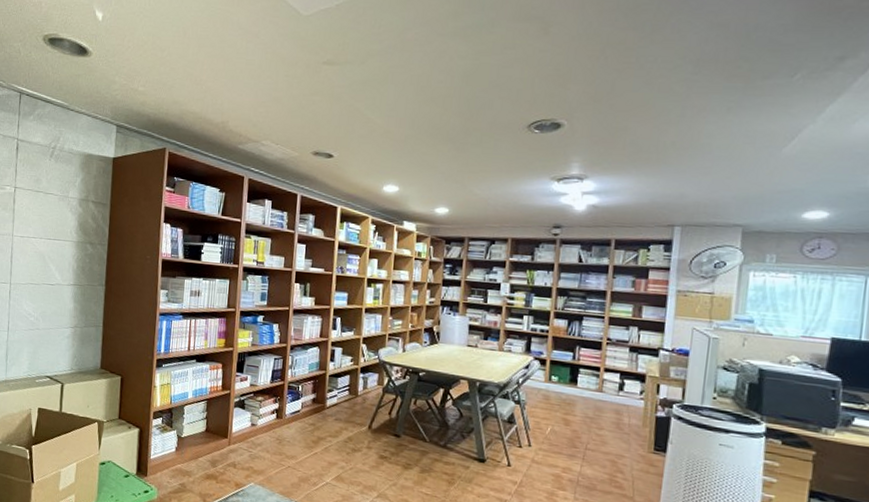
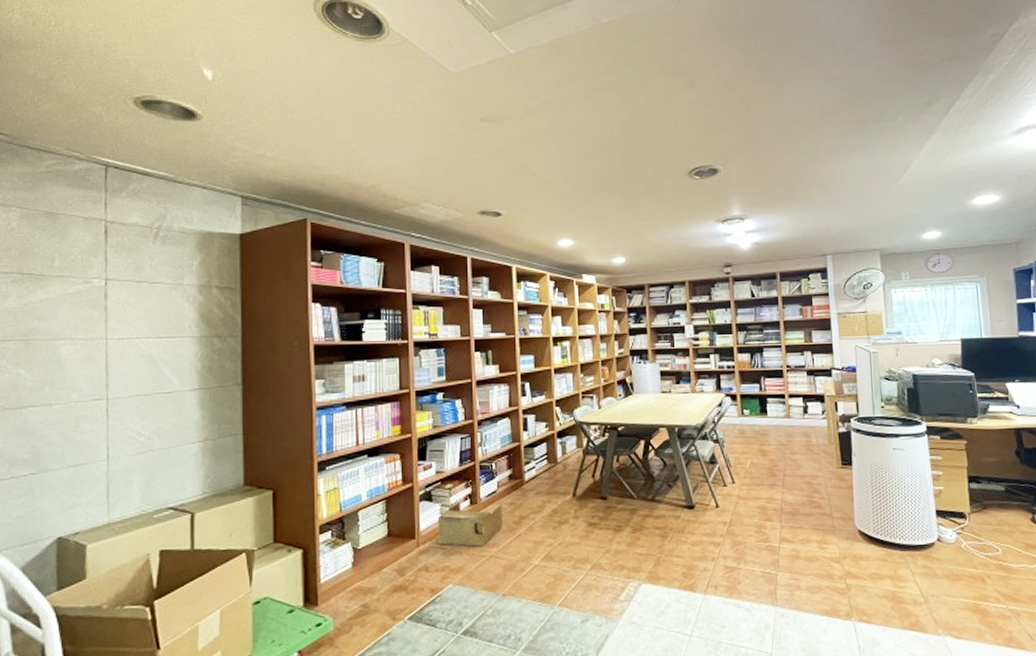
cardboard box: none [245,414,304,457] -> present [437,502,504,547]

